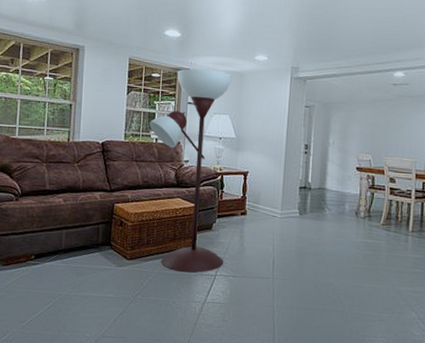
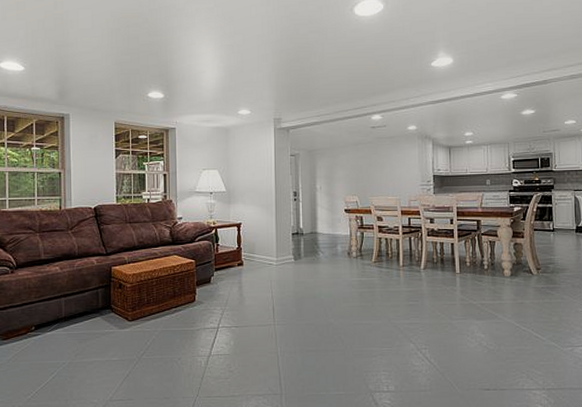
floor lamp: present [149,68,232,273] -> none [140,127,225,327]

